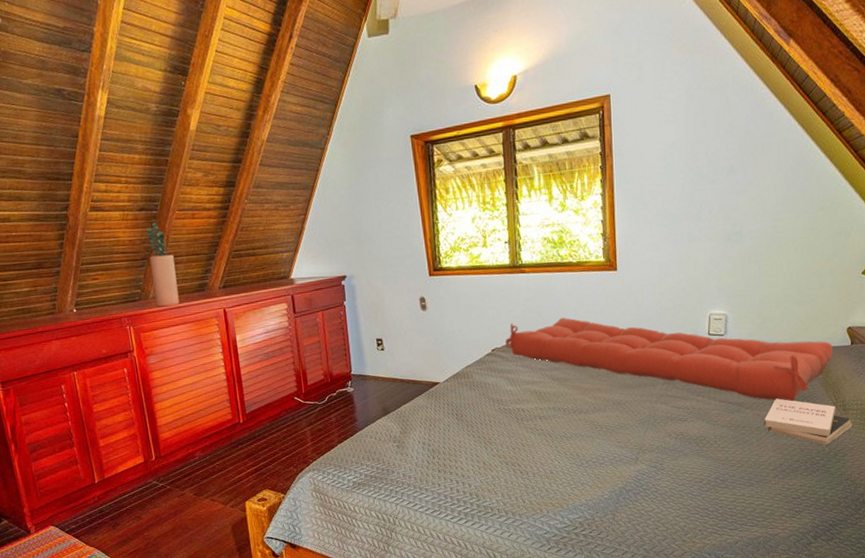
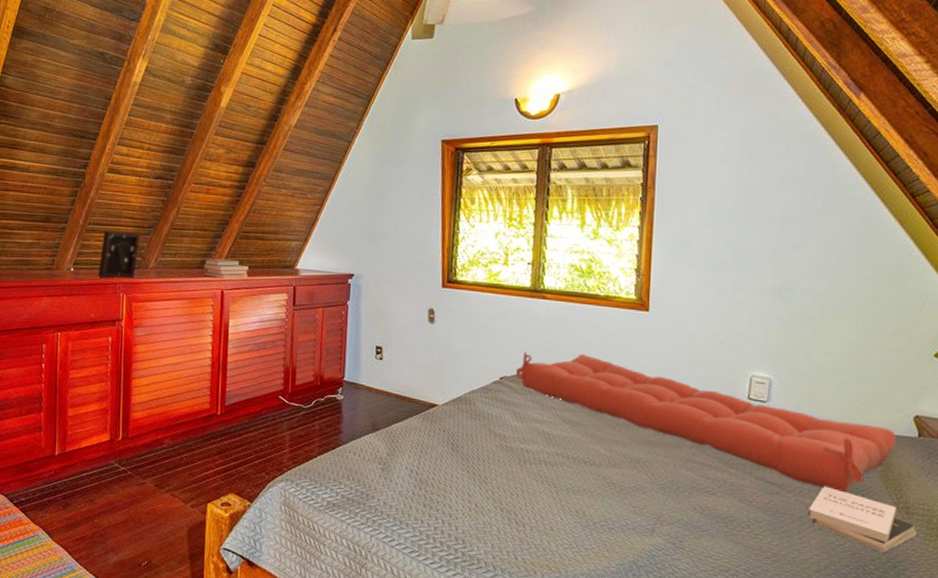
picture frame: none [98,266,137,315] -> present [97,230,141,278]
vase: present [146,221,180,308] -> none [154,191,182,280]
books: none [202,278,247,299] -> present [204,258,248,279]

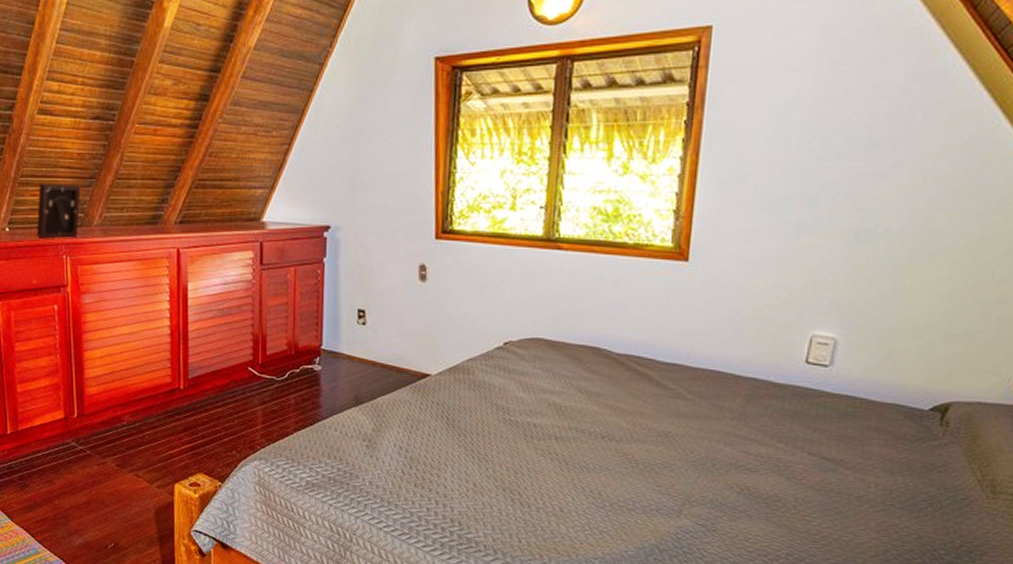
books: present [204,258,248,279] -> none [156,212,207,236]
seat cushion: present [515,352,896,493] -> none [522,313,989,470]
books: present [807,486,916,554] -> none [868,462,1002,537]

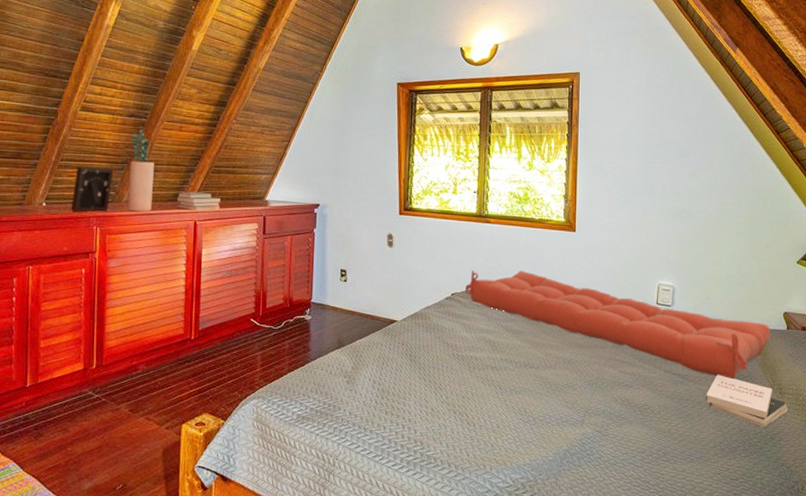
vase: none [98,134,128,238] -> present [127,128,155,212]
books: none [156,212,207,236] -> present [177,191,220,211]
seat cushion: none [522,313,989,470] -> present [464,270,770,380]
books: none [868,462,1002,537] -> present [705,375,788,428]

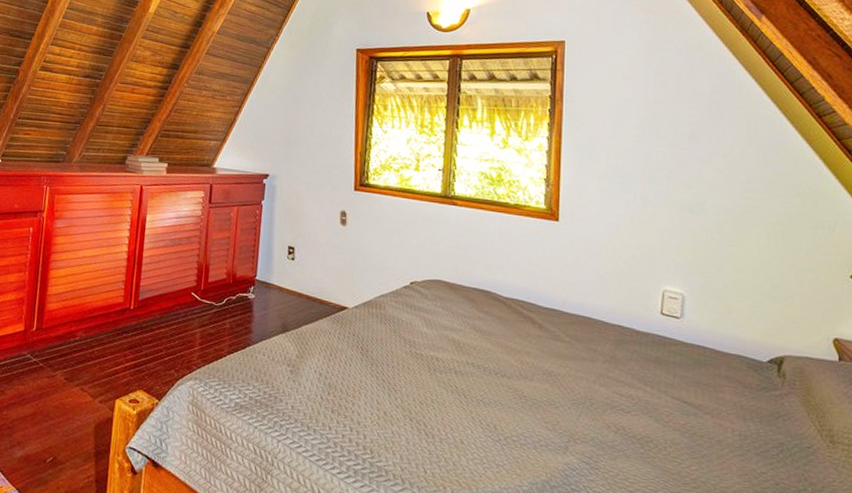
picture frame: present [70,166,114,212] -> none [24,124,67,171]
vase: present [127,128,155,212] -> none [77,89,106,174]
seat cushion: present [464,270,770,380] -> none [425,258,815,418]
books: present [705,375,788,428] -> none [726,409,842,485]

